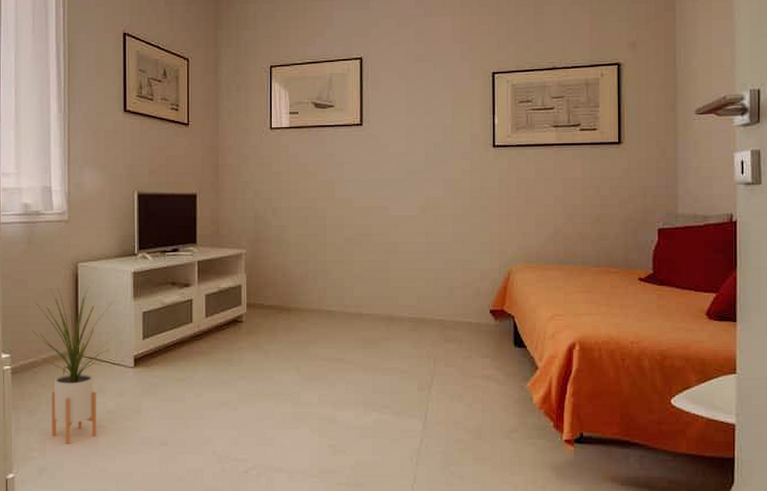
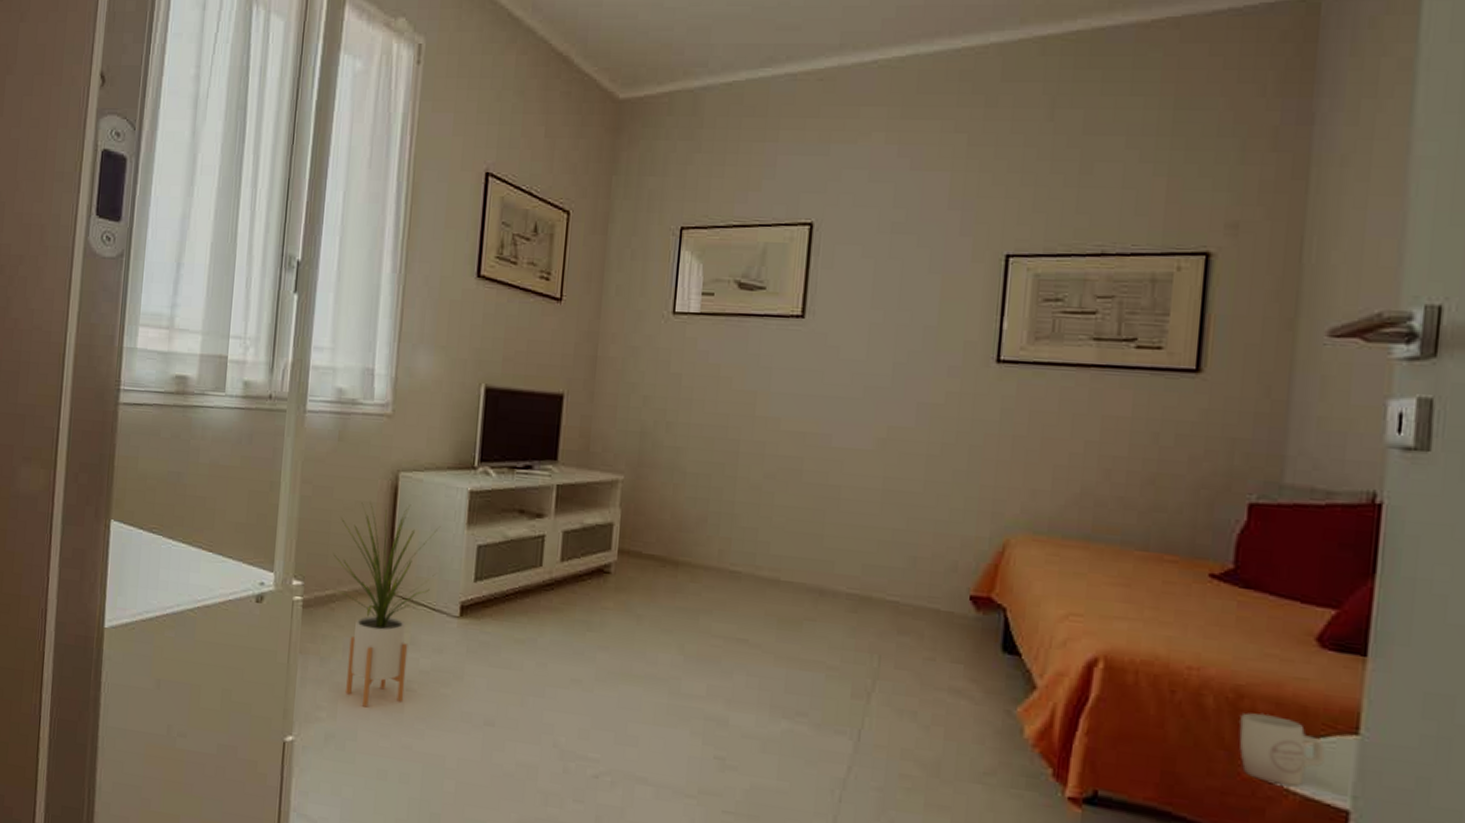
mug: none [666,367,718,412] -> present [1238,712,1325,787]

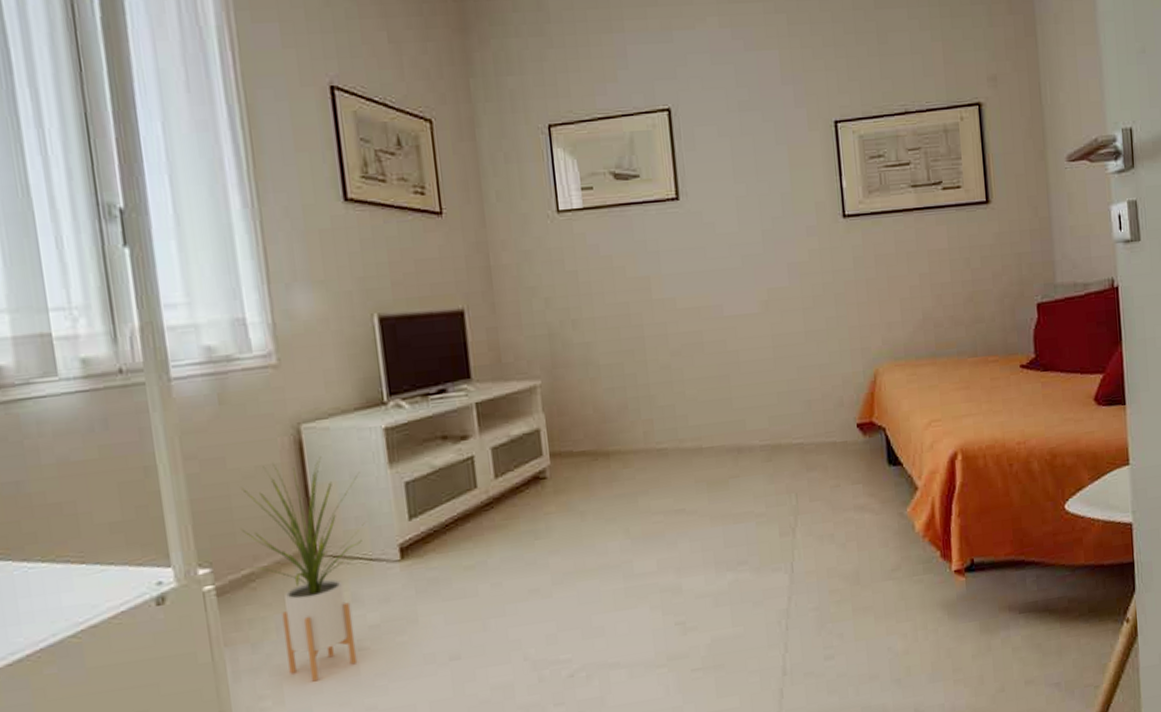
mug: present [1238,712,1325,787] -> none [1057,465,1112,518]

